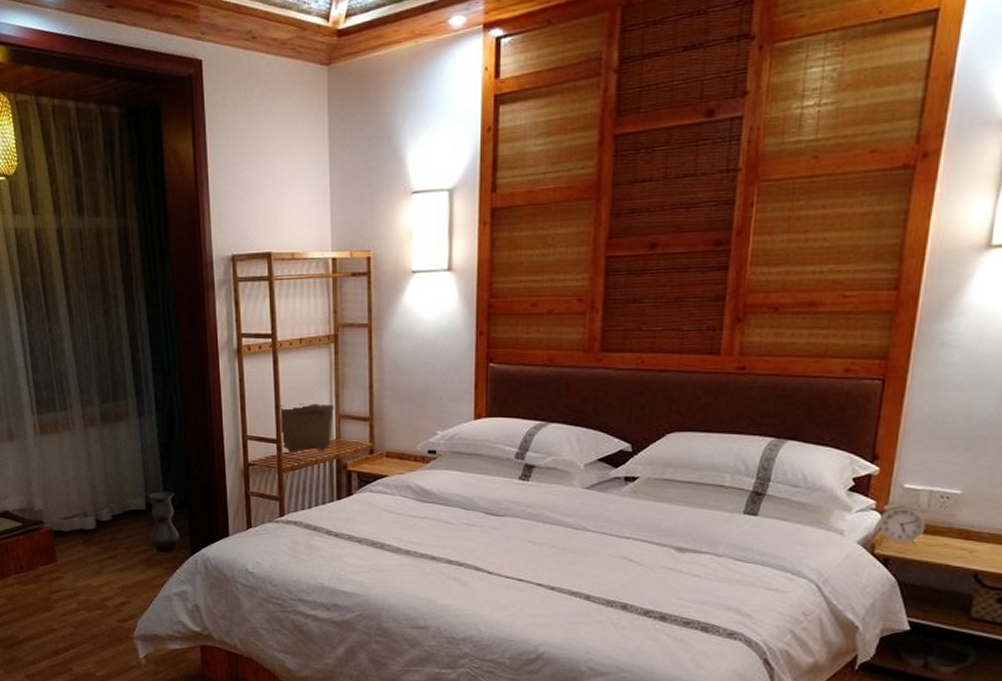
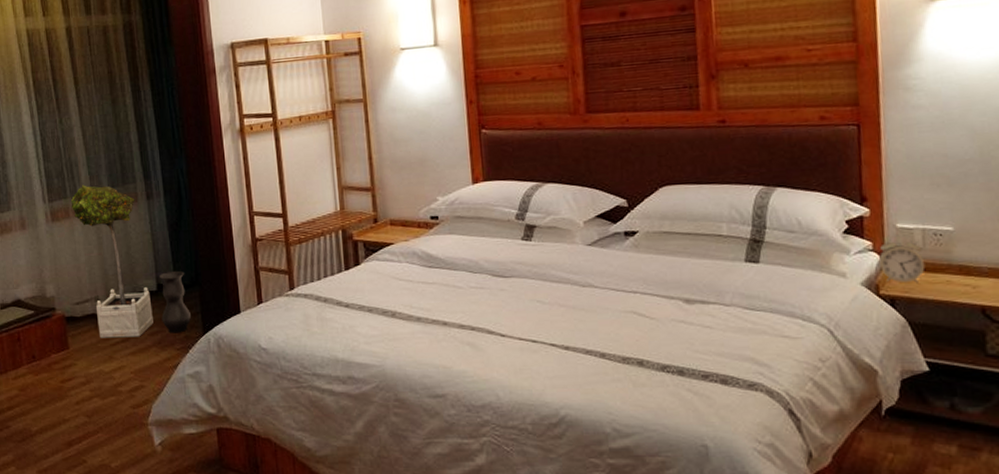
potted tree: none [60,398,141,554] -> present [70,185,153,338]
basket: present [280,403,334,453] -> none [284,177,336,226]

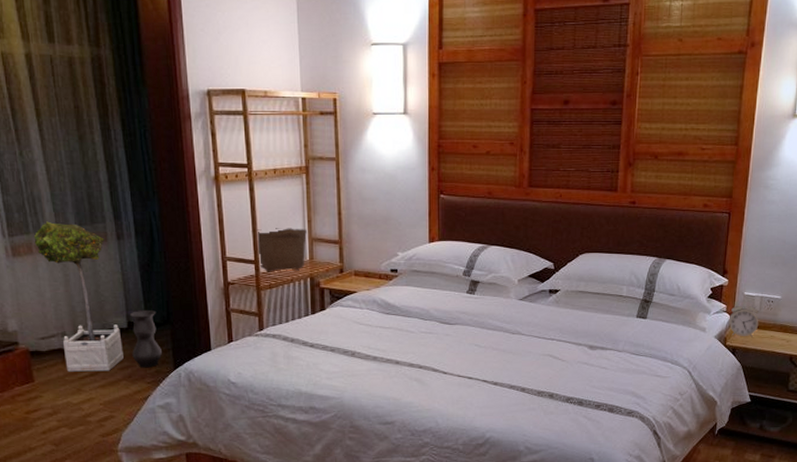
basket: none [284,177,336,226] -> present [257,228,307,272]

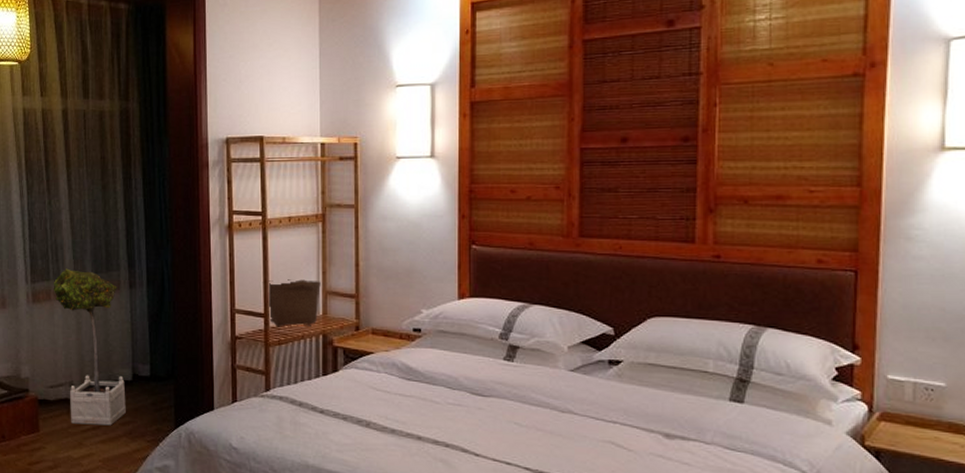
vase: present [129,309,162,367] -> none [134,362,164,424]
alarm clock: present [728,300,759,337] -> none [866,386,914,437]

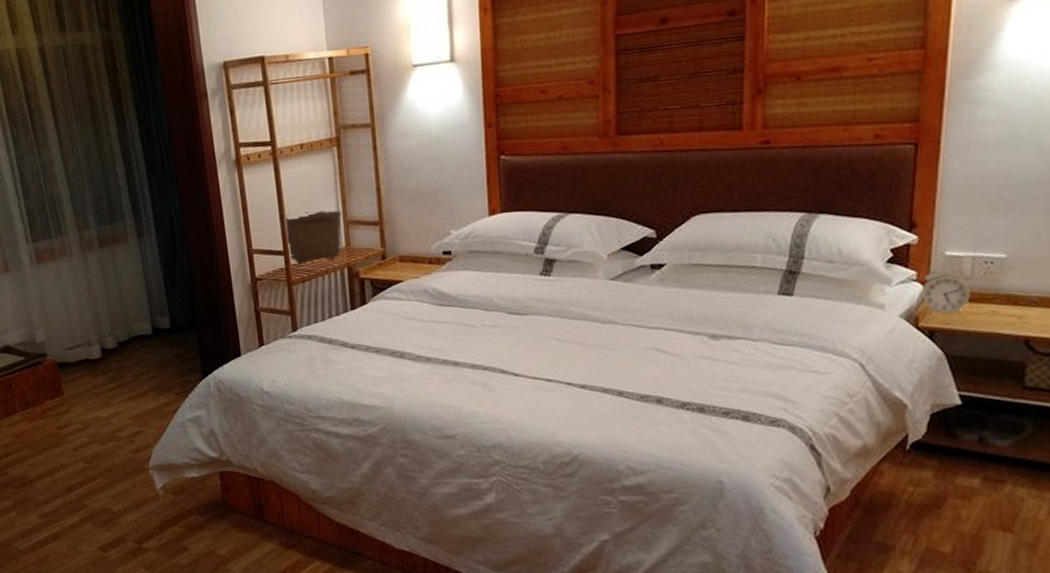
potted tree: present [53,268,126,426] -> none [56,223,150,384]
alarm clock: none [866,386,914,437] -> present [921,263,971,314]

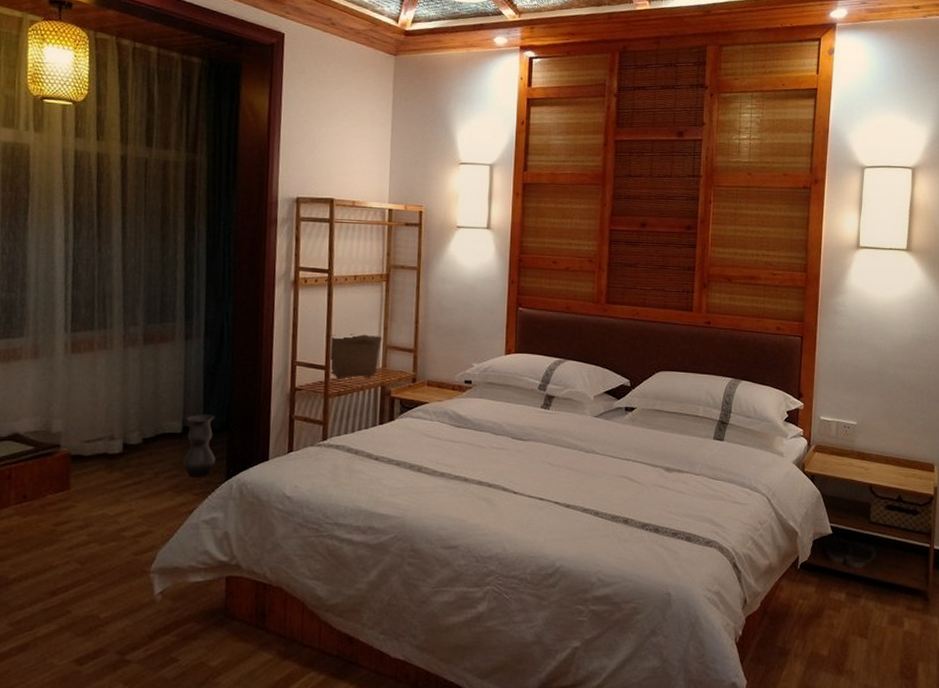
vase: none [153,313,189,377] -> present [182,414,215,477]
alarm clock: present [921,263,971,314] -> none [806,425,836,464]

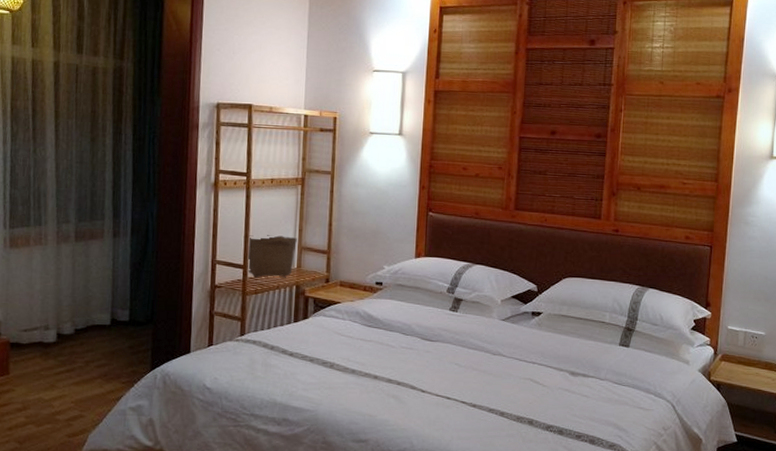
vase: present [182,414,215,477] -> none [111,307,141,366]

